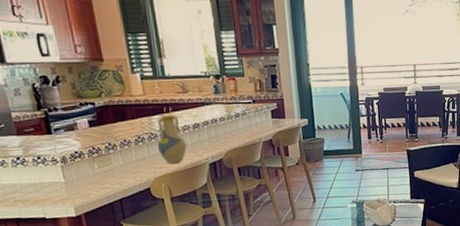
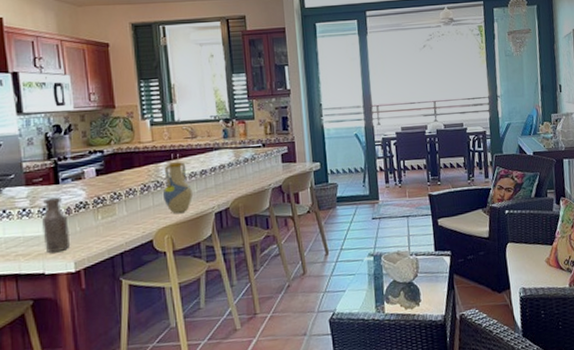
bottle: none [37,146,68,199] -> present [42,197,71,253]

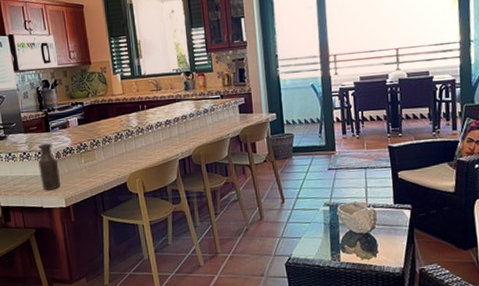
vase: present [162,162,194,213] -> none [133,113,160,159]

